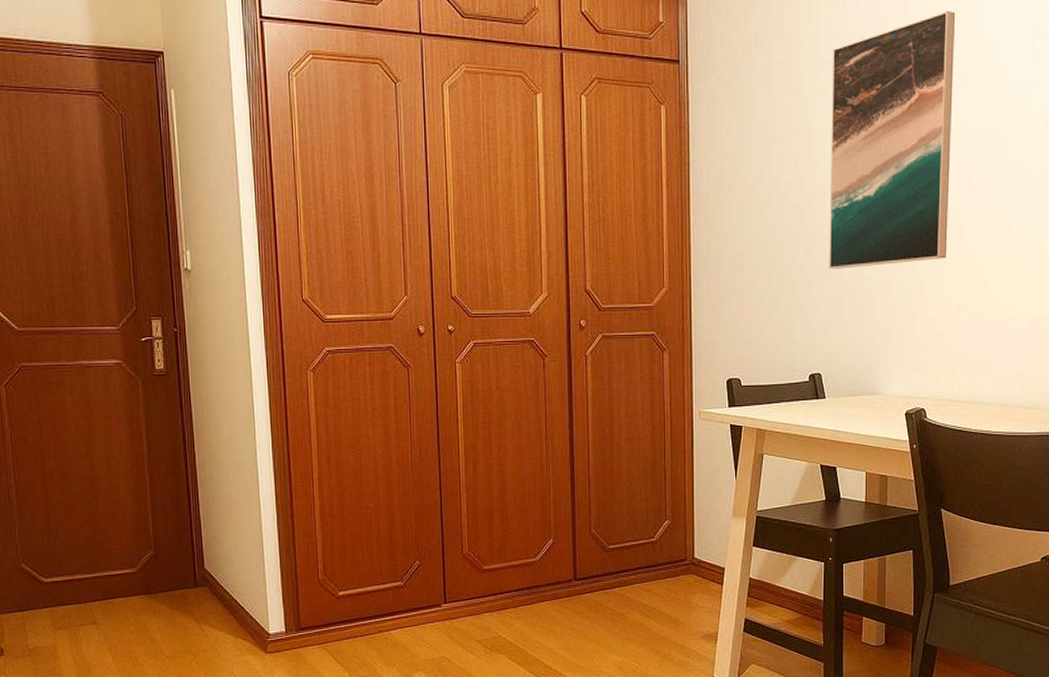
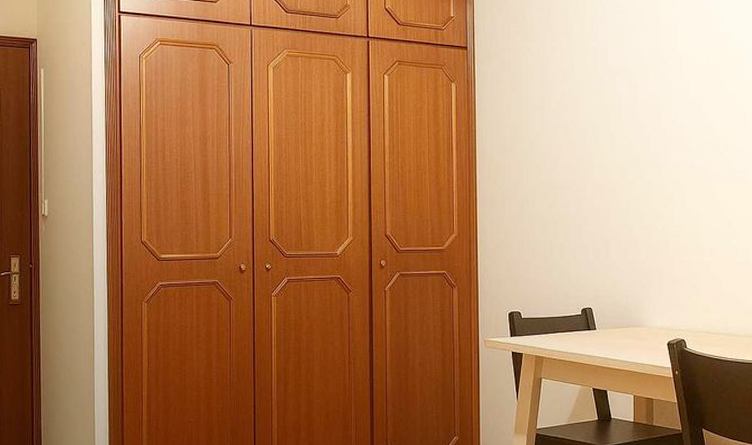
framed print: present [829,10,956,269] -> none [596,7,701,219]

